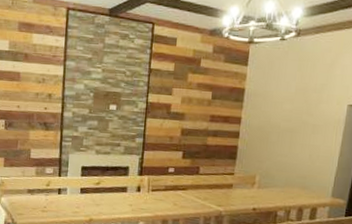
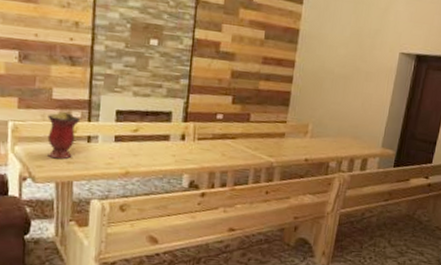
vase: none [26,168,53,208] -> present [47,111,81,159]

